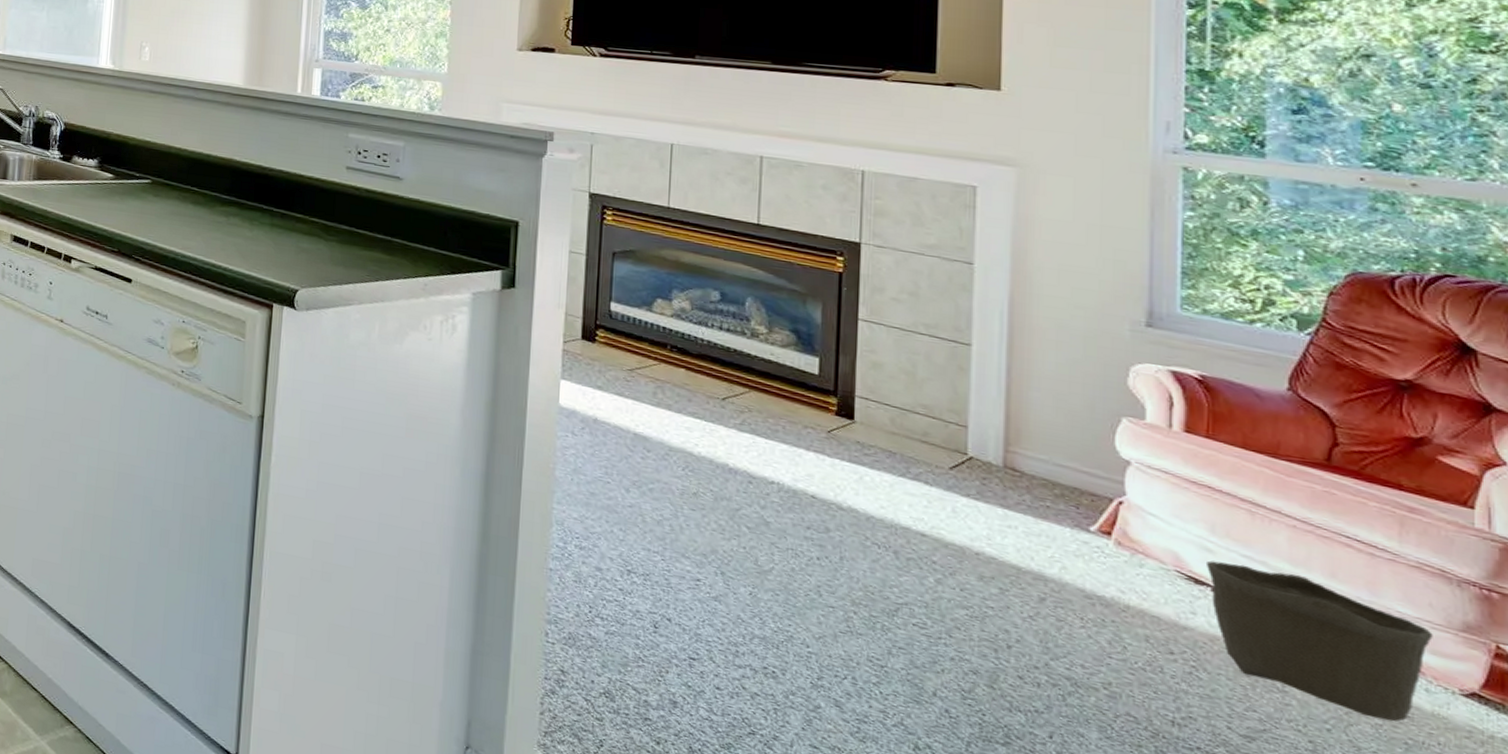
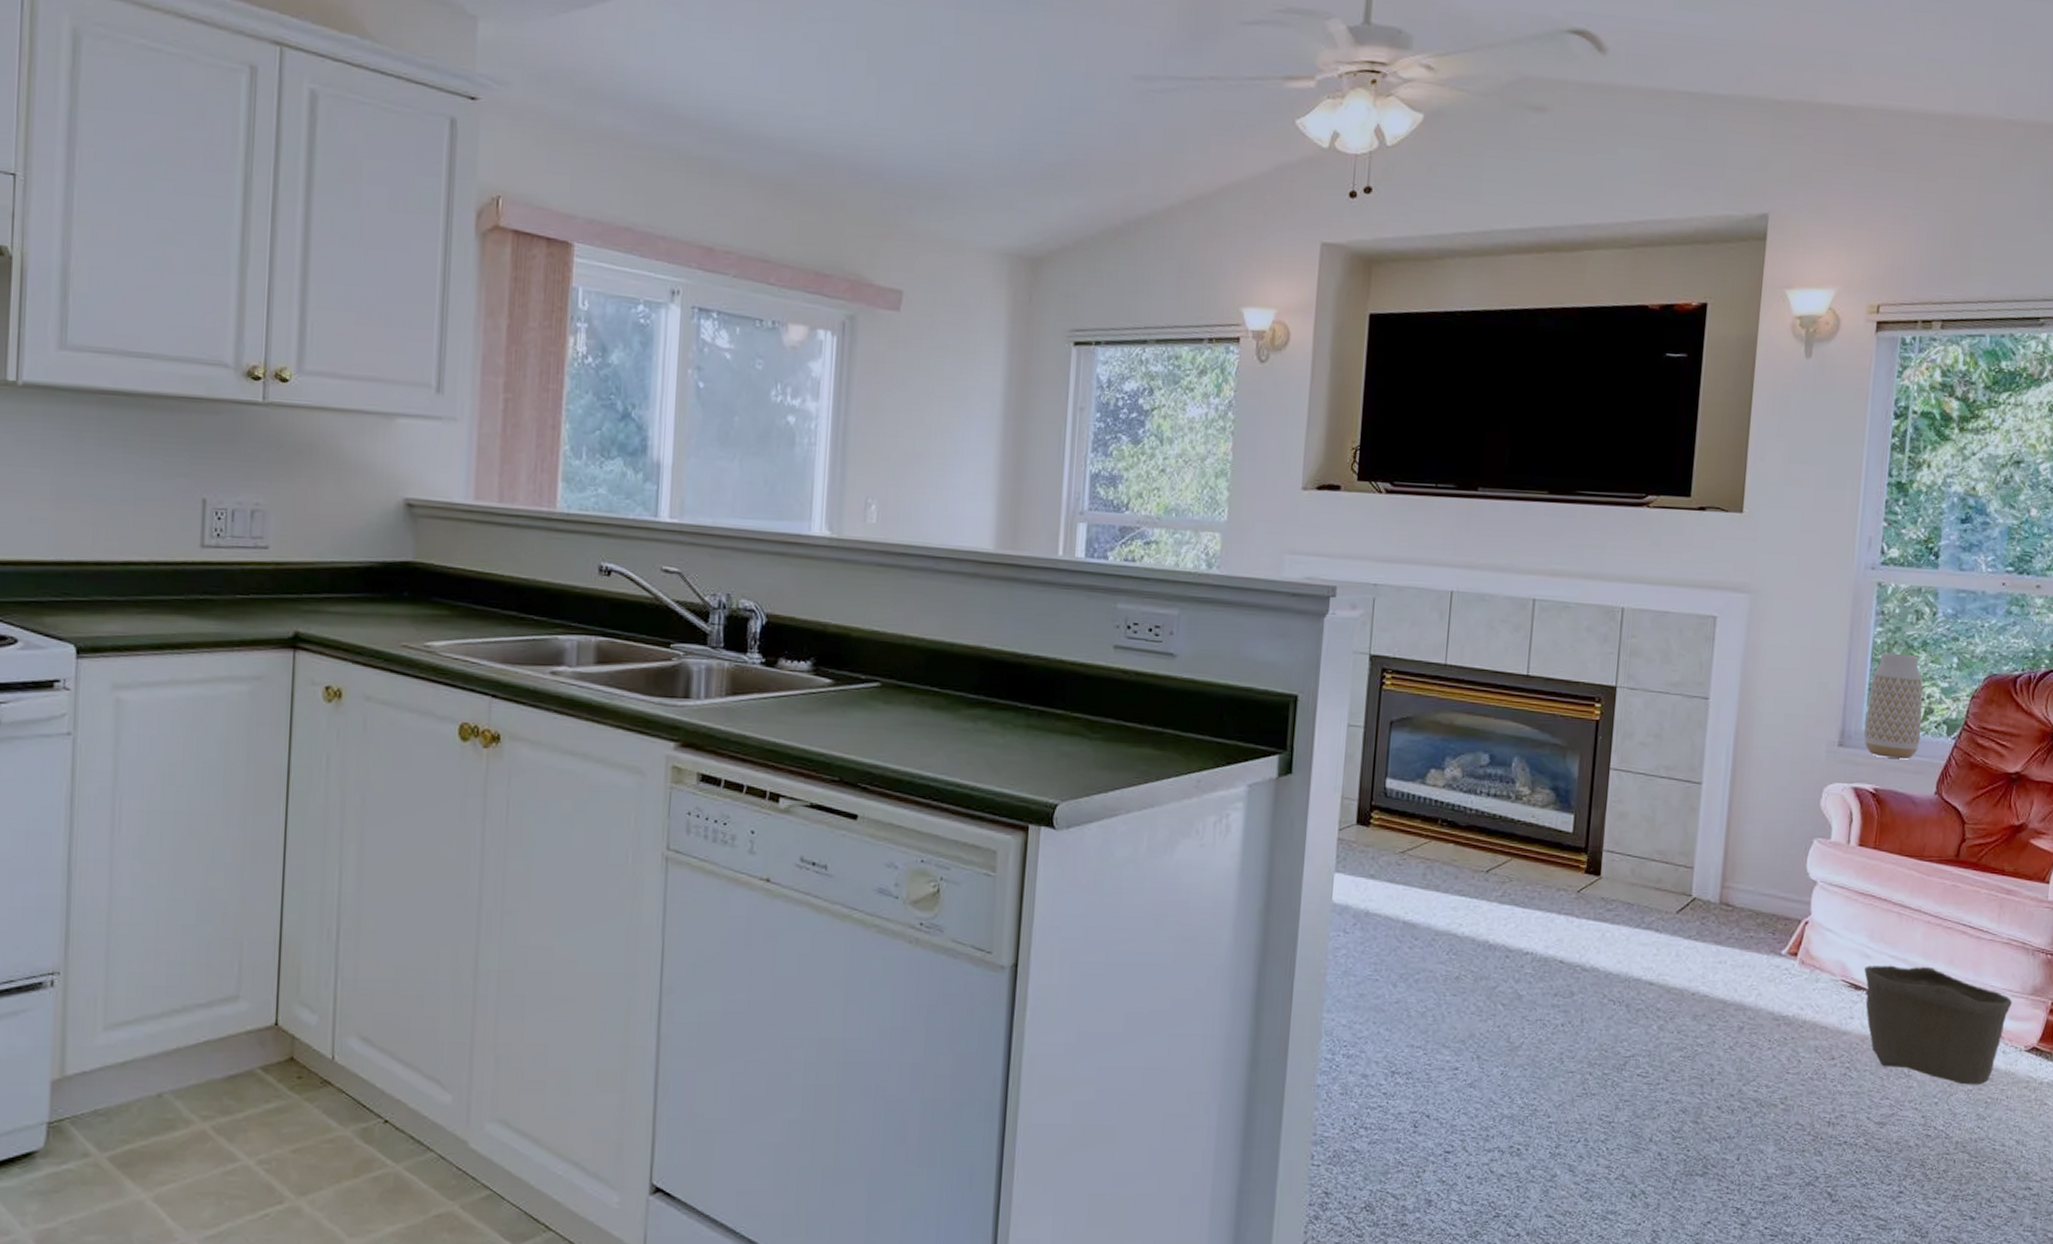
vase: none [1180,237,1260,350] -> present [1864,652,1923,760]

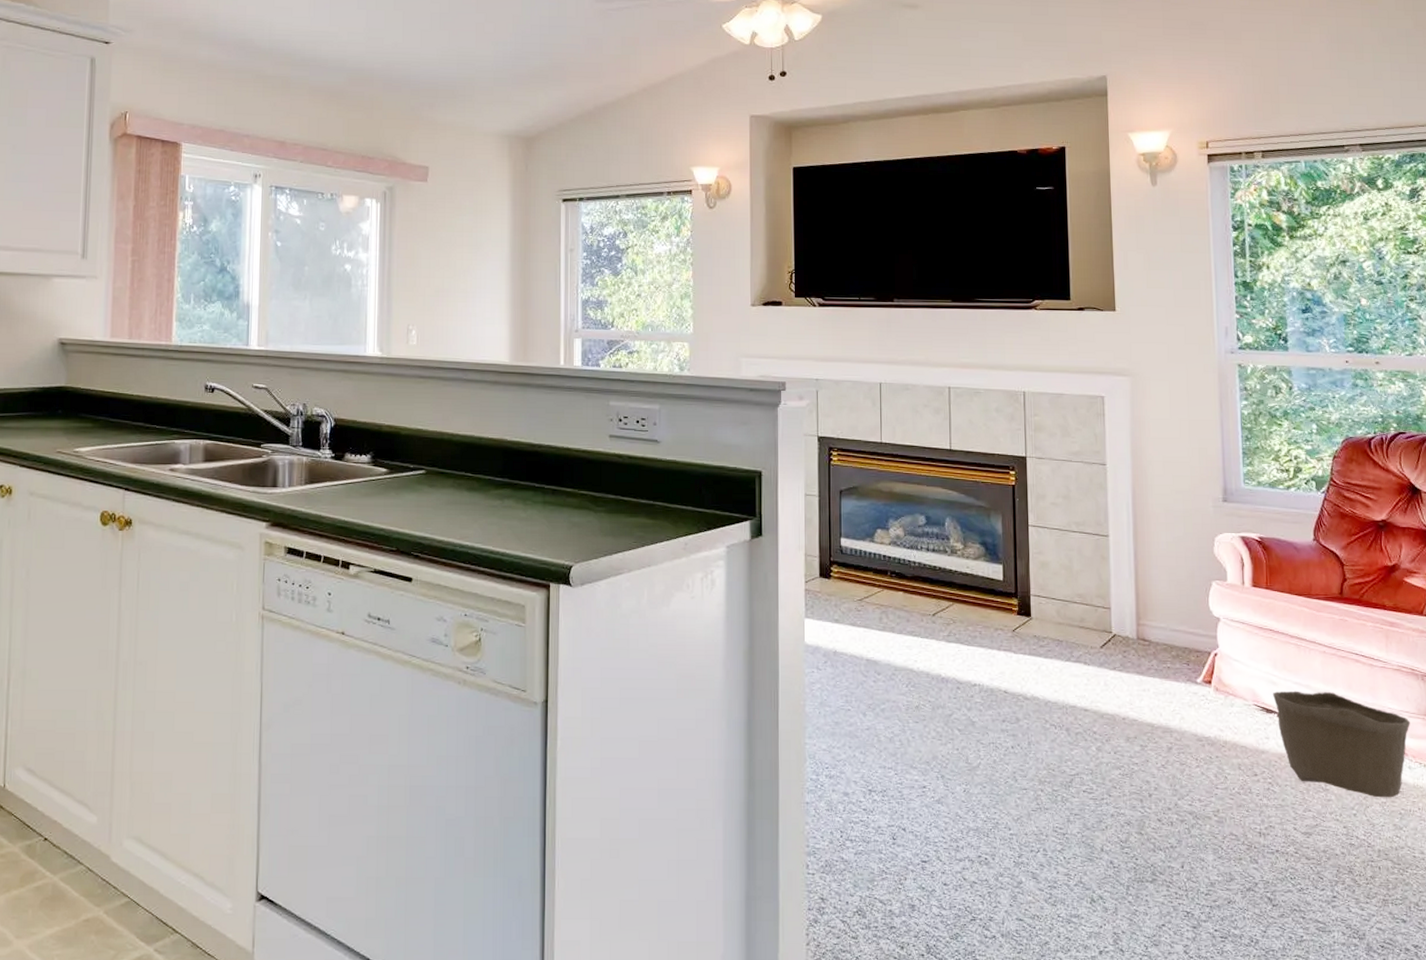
vase: present [1864,652,1923,760] -> none [1243,422,1294,512]

